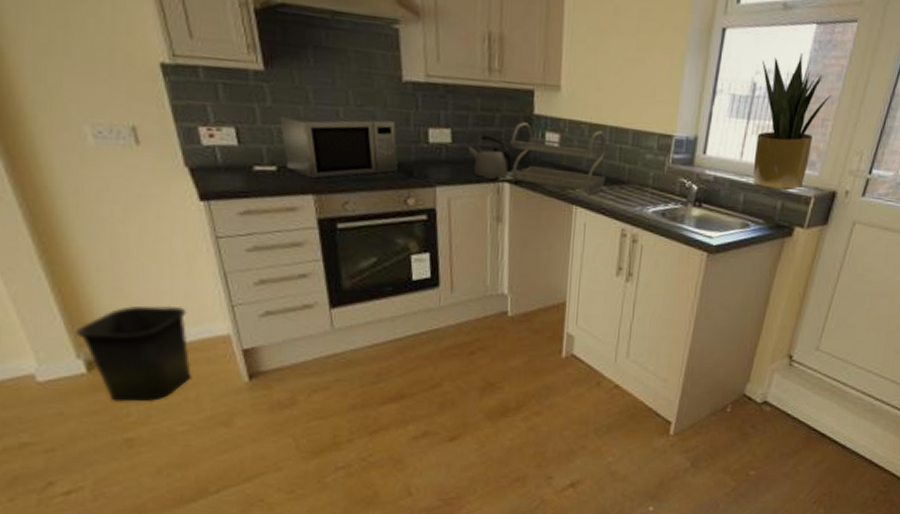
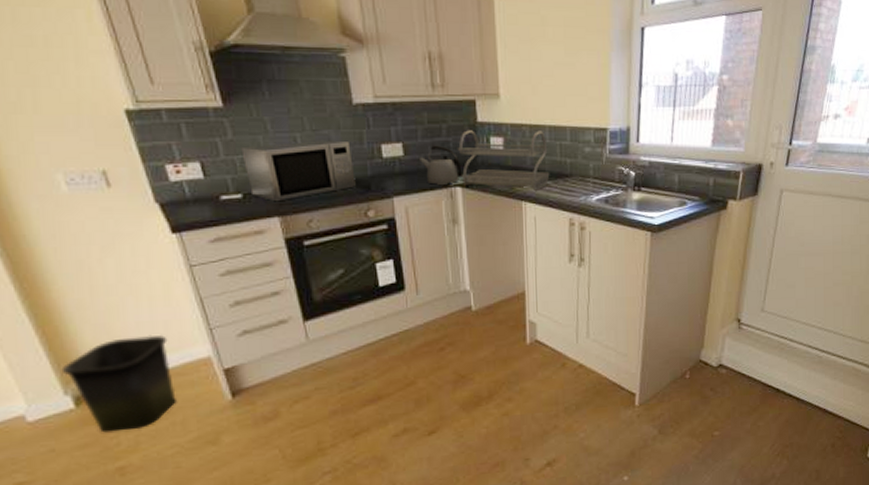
planter: present [753,53,832,190] -> none [681,43,747,168]

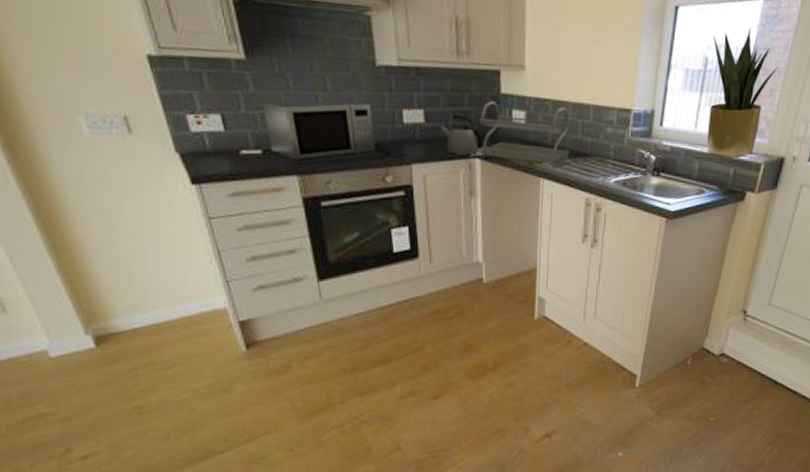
waste bin: present [61,334,176,433] -> none [82,282,193,373]
planter: none [681,43,747,168] -> present [707,28,779,158]

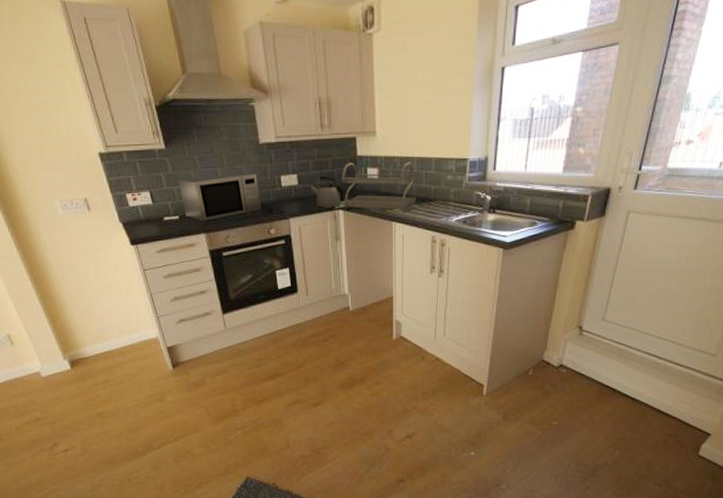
planter: present [707,28,779,158] -> none [536,78,601,192]

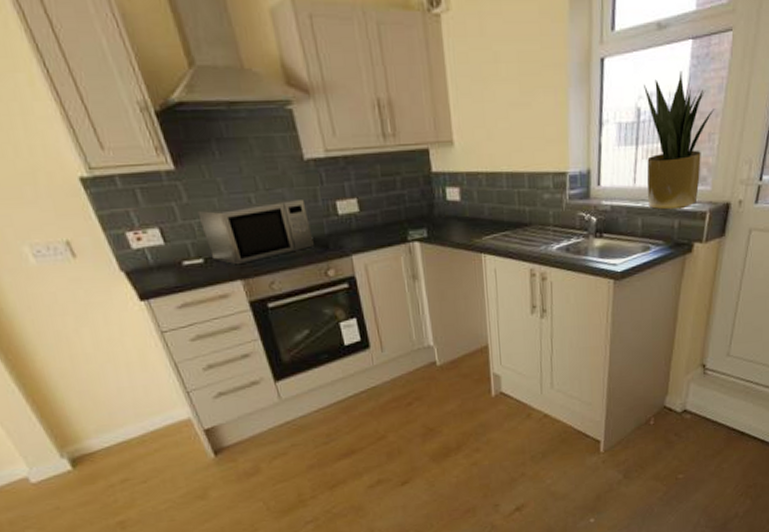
kettle: present [309,175,344,208] -> none [374,199,420,240]
dish rack: present [340,162,416,213] -> none [412,178,509,242]
planter: none [536,78,601,192] -> present [644,71,715,210]

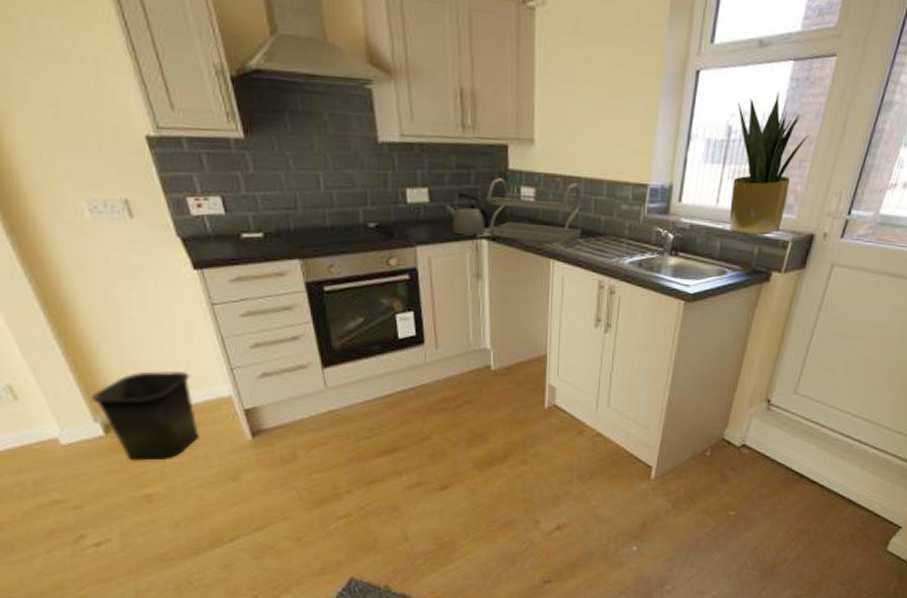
waste bin: none [54,398,164,491] -> present [90,370,199,461]
microwave: present [197,198,314,265] -> none [263,179,378,244]
kettle: none [374,199,420,240] -> present [444,192,489,236]
dish rack: none [412,178,509,242] -> present [485,178,582,249]

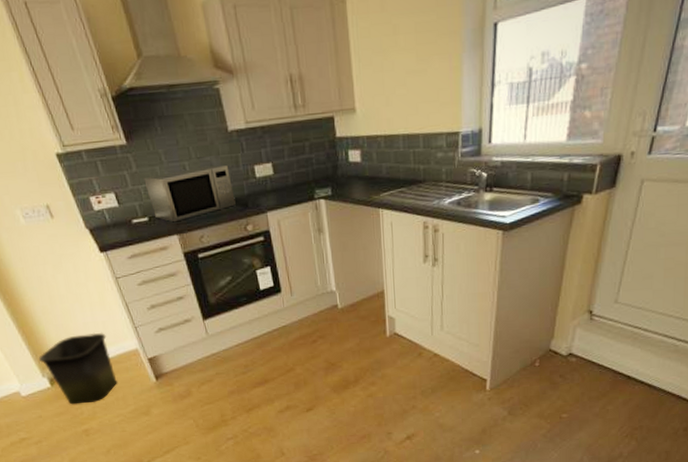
microwave: none [263,179,378,244] -> present [144,165,236,223]
kettle: present [444,192,489,236] -> none [286,162,325,198]
dish rack: present [485,178,582,249] -> none [319,140,405,199]
planter: present [729,92,810,235] -> none [536,29,609,164]

